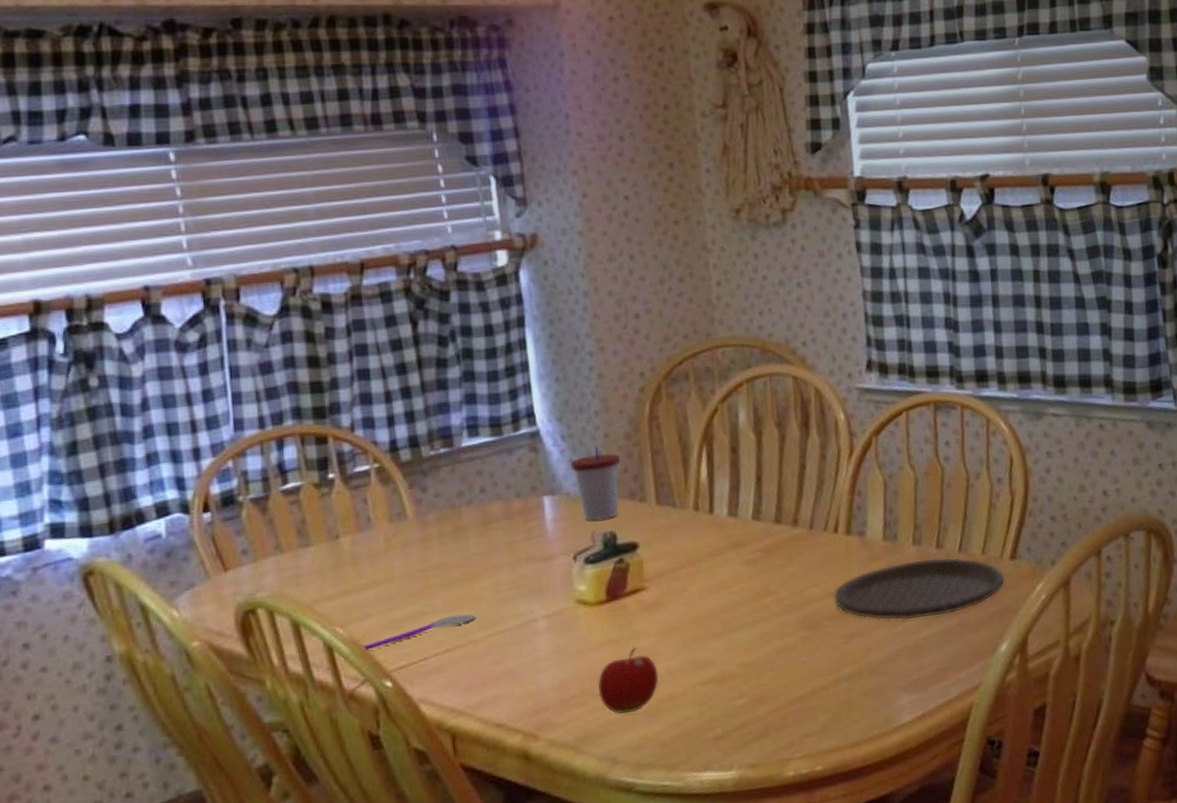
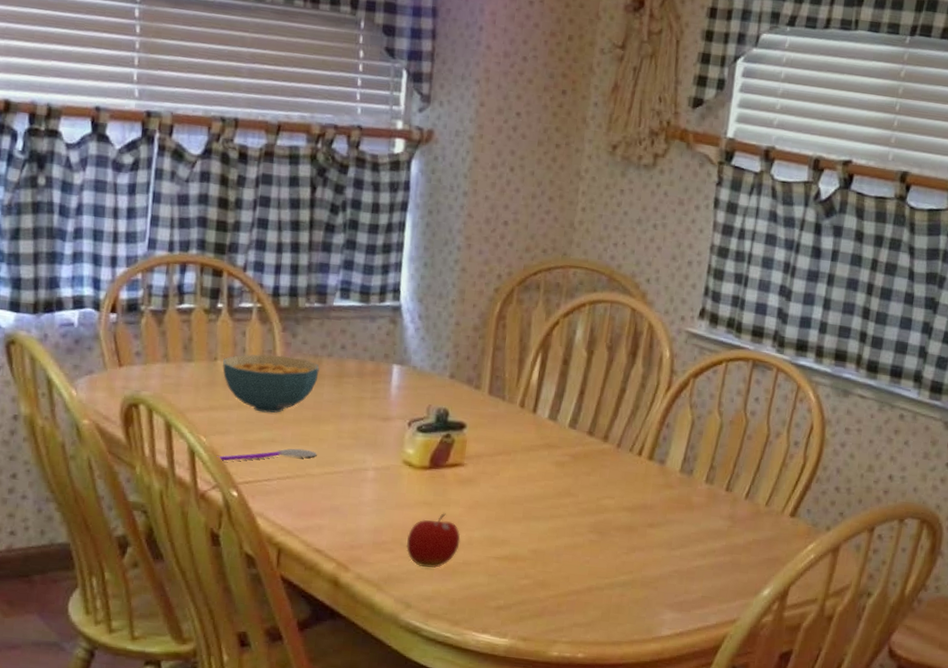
cereal bowl: none [347,513,461,585] -> present [223,354,320,413]
cup: present [570,446,621,521] -> none [421,331,466,397]
plate: present [834,557,1005,620] -> none [625,495,781,551]

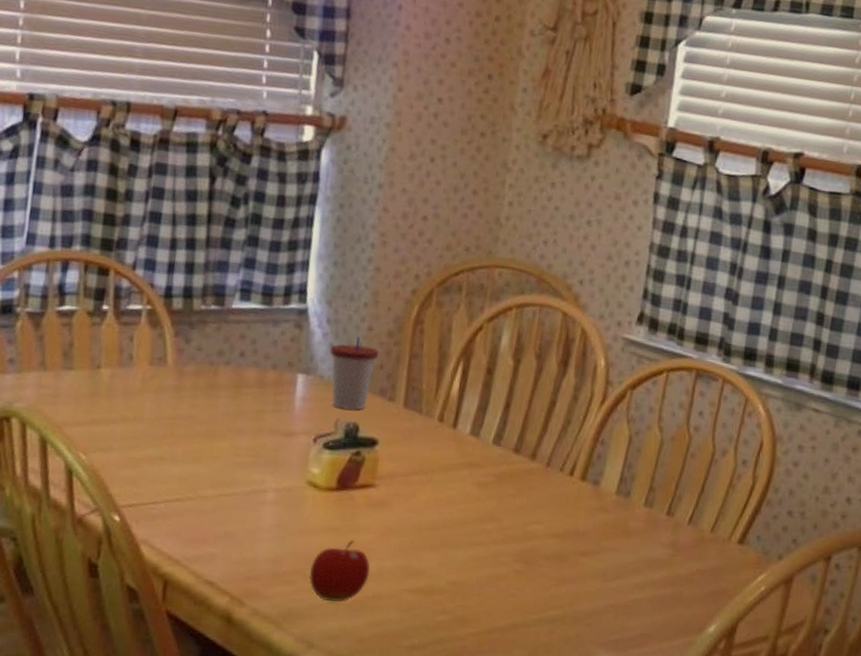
spoon: present [217,448,317,461] -> none [97,467,211,482]
cereal bowl: present [223,354,320,413] -> none [106,361,215,428]
cup: none [421,331,466,397] -> present [329,336,379,410]

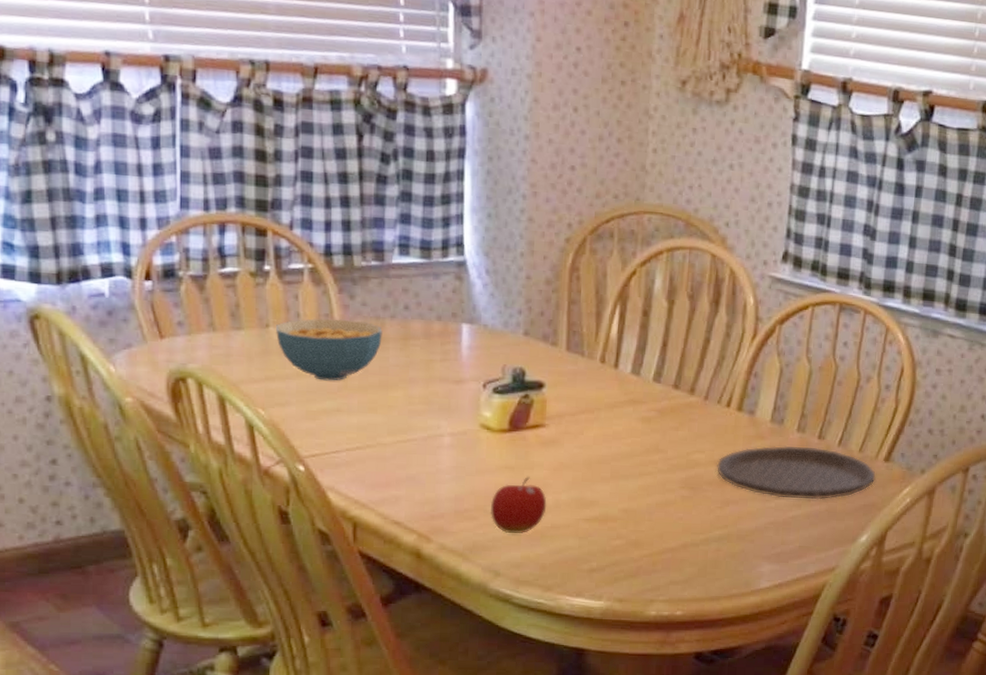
cereal bowl: none [106,361,215,428] -> present [276,318,383,381]
cup: present [329,336,379,410] -> none [491,285,539,356]
plate: none [555,520,728,583] -> present [717,445,876,500]

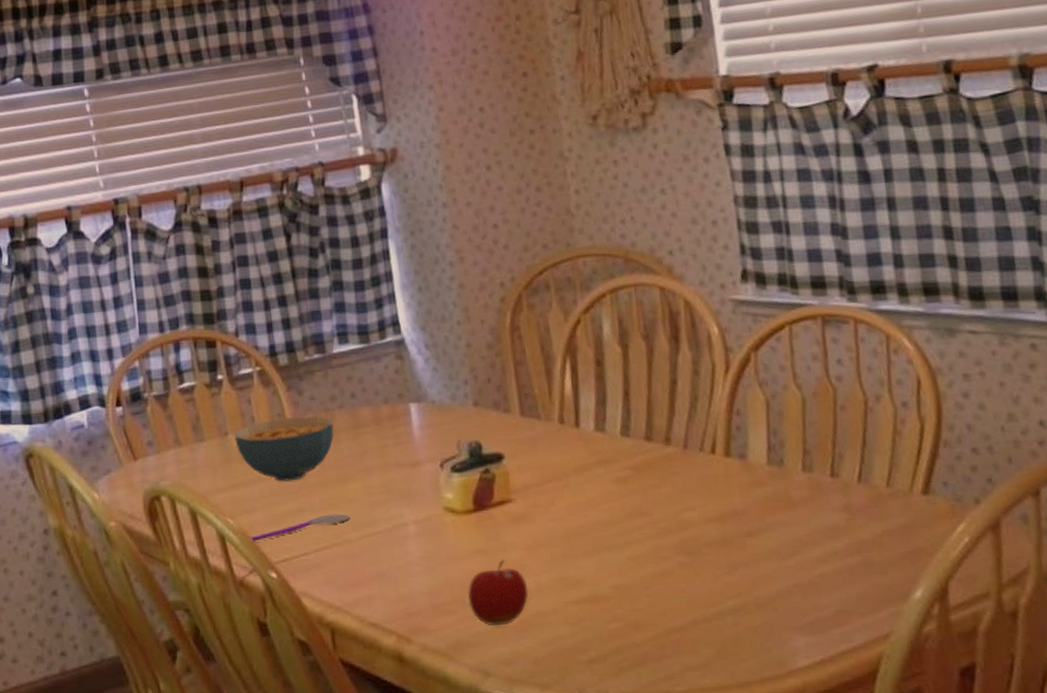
spoon: none [278,417,387,435] -> present [248,513,350,542]
plate: present [717,445,876,500] -> none [713,487,917,554]

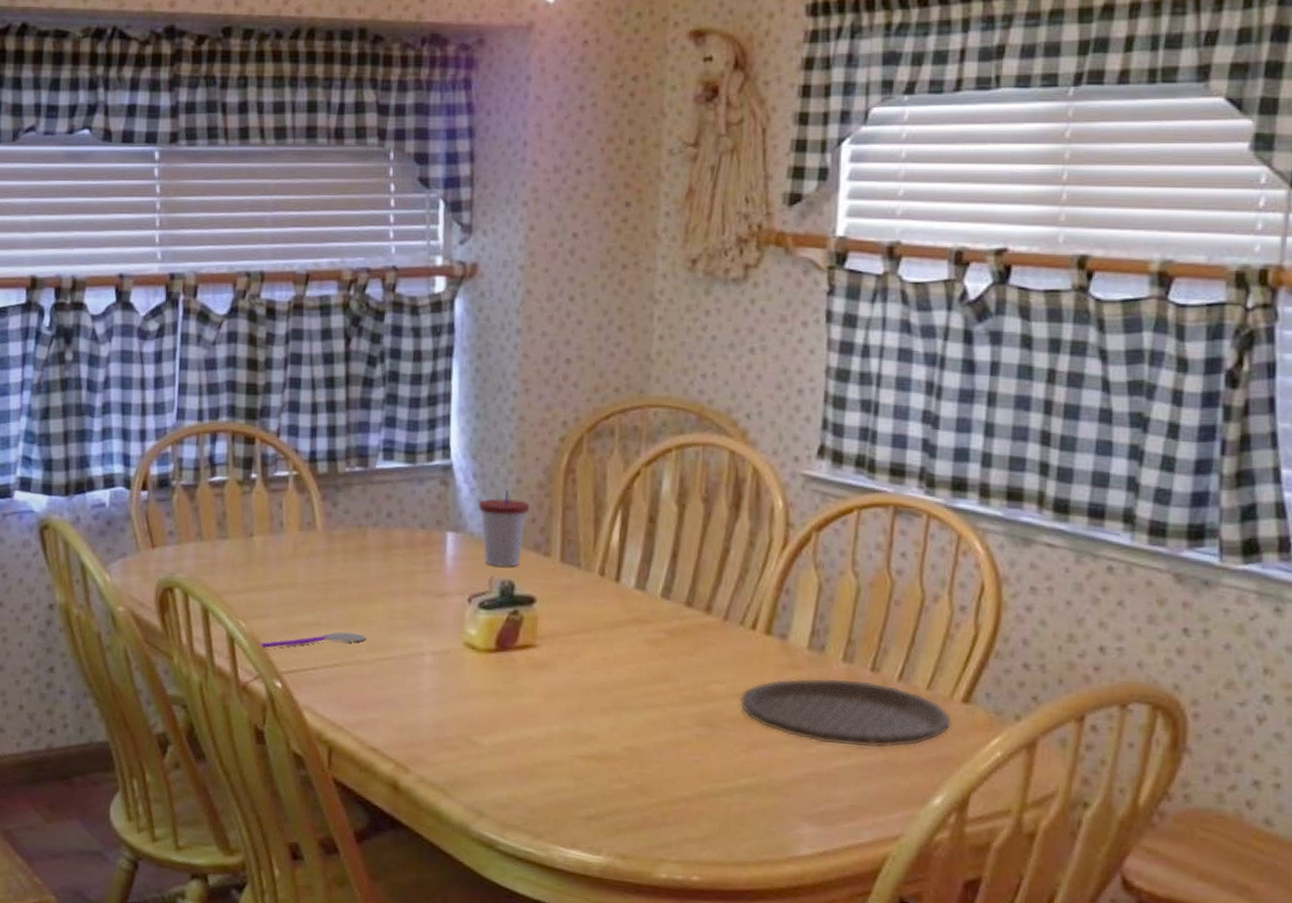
cereal bowl: present [234,415,334,482] -> none [260,527,364,593]
cup: none [434,355,484,430] -> present [478,490,530,567]
fruit: present [468,559,529,626] -> none [474,704,538,769]
plate: none [713,487,917,554] -> present [740,678,951,748]

